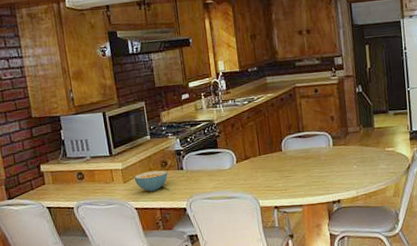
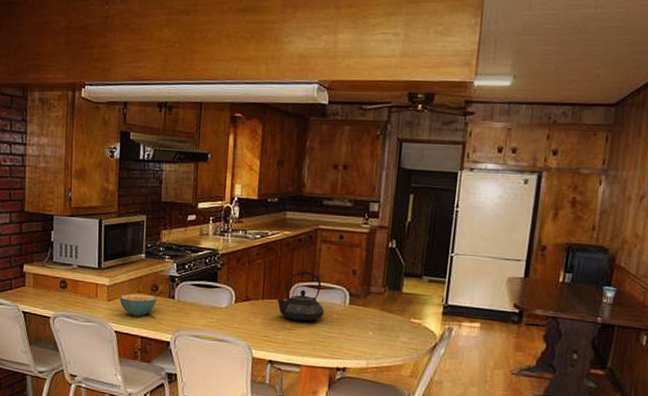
teapot: none [272,124,314,168] -> present [277,271,325,322]

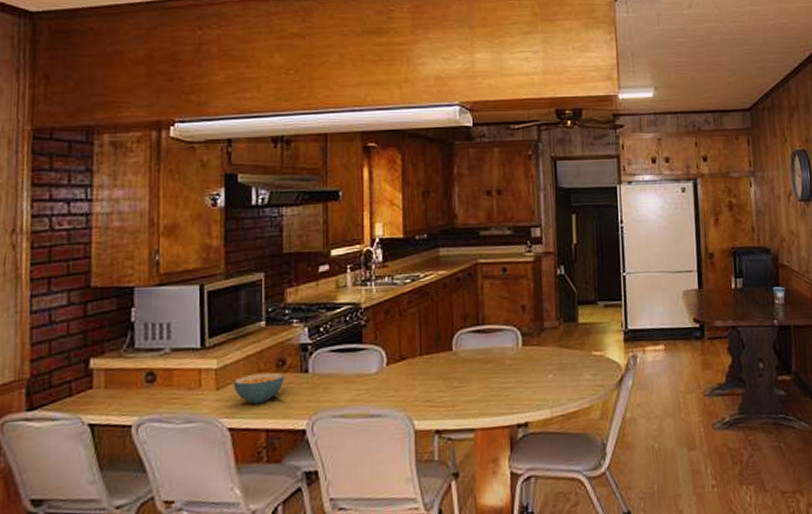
teapot: present [277,271,325,322] -> none [438,314,496,375]

